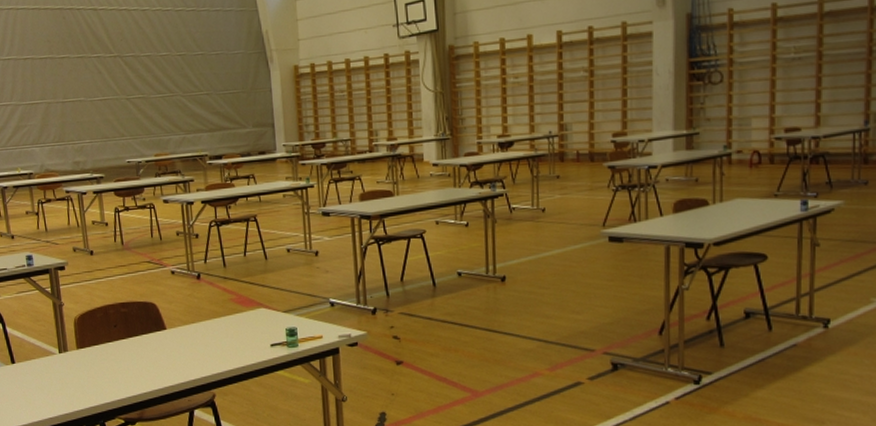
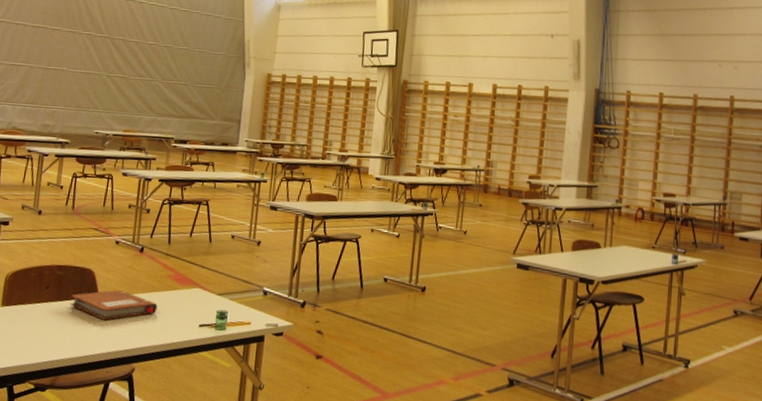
notebook: none [139,320,226,351] -> present [70,290,158,320]

